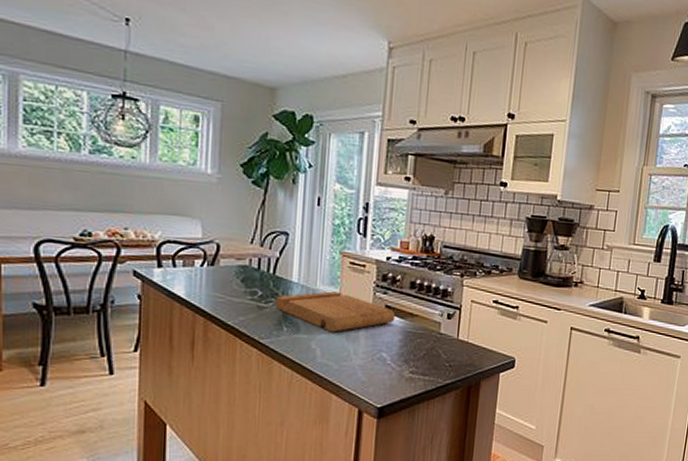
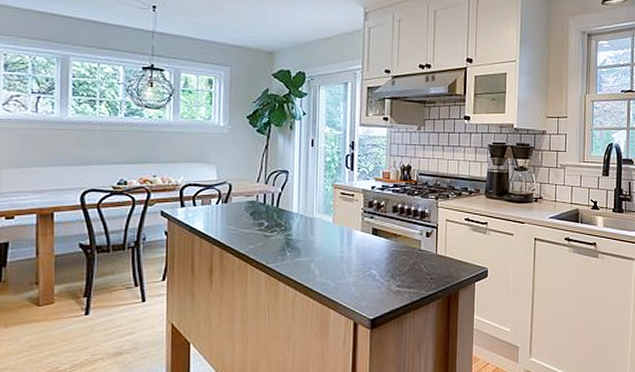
cutting board: present [275,291,396,333] -> none [279,219,382,254]

